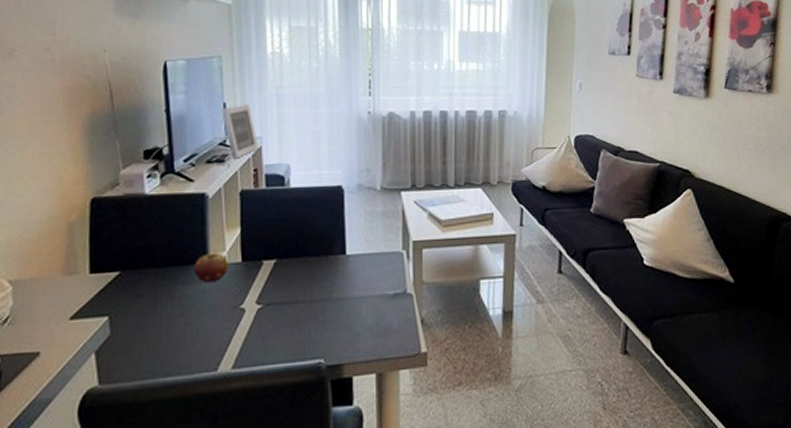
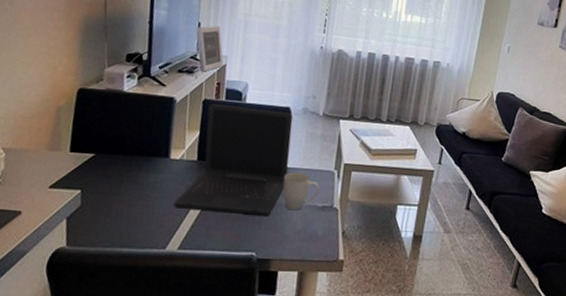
fruit: present [193,253,229,283] -> none [156,149,187,175]
laptop: none [221,192,349,321] -> present [174,104,294,216]
mug: none [345,258,388,304] -> present [282,171,320,211]

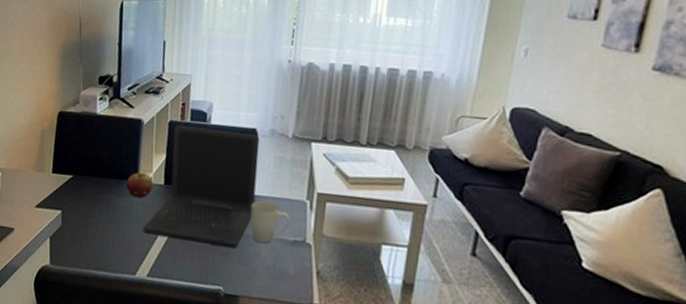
fruit: none [156,149,187,175] -> present [126,172,154,199]
picture frame: present [196,25,224,72] -> none [161,43,188,92]

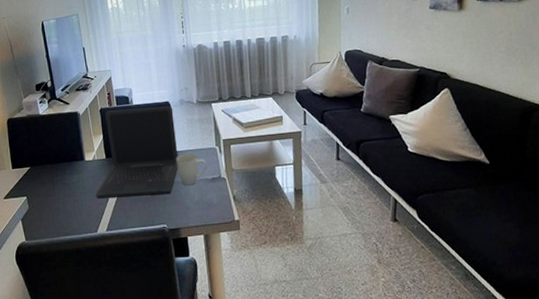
fruit: present [126,172,154,199] -> none [75,152,98,174]

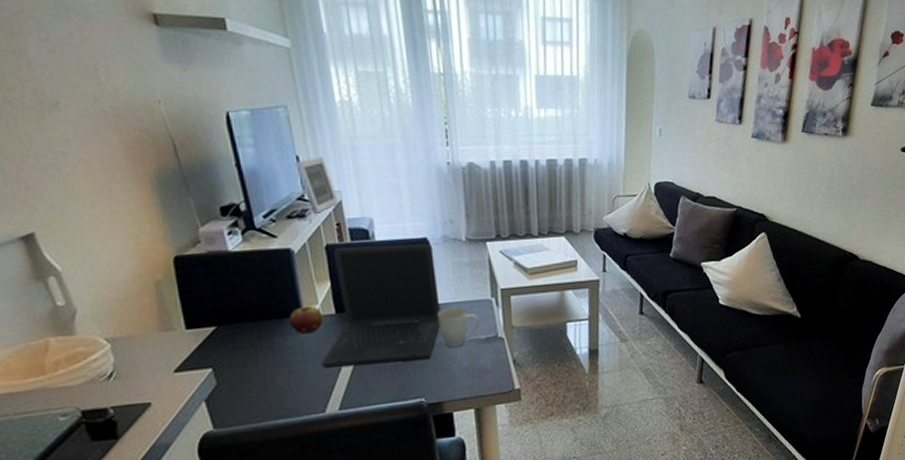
fruit: none [75,152,98,174] -> present [288,305,324,335]
picture frame: none [82,46,109,87] -> present [295,156,339,214]

